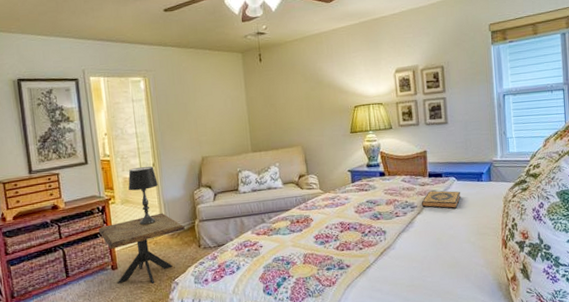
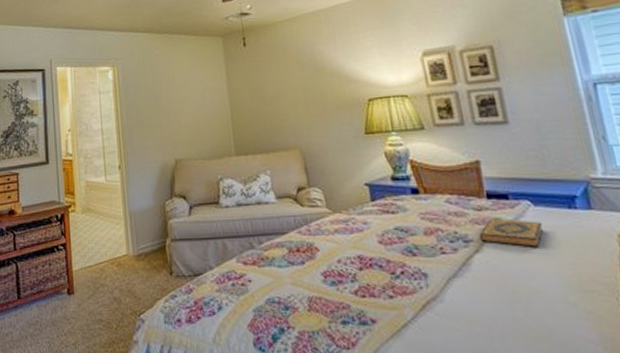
side table: present [99,212,185,285] -> none [56,226,154,319]
table lamp: present [128,166,158,226] -> none [90,168,124,241]

